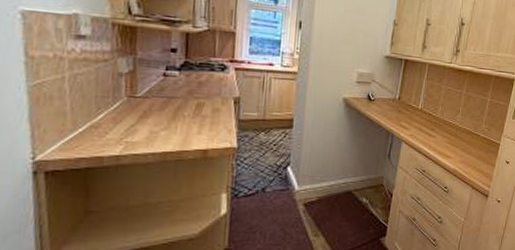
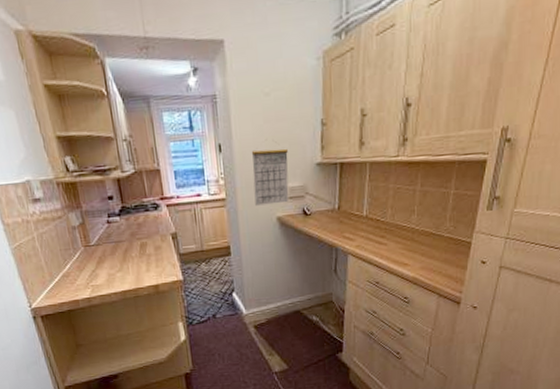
calendar: none [325,30,362,86] -> present [251,141,289,206]

